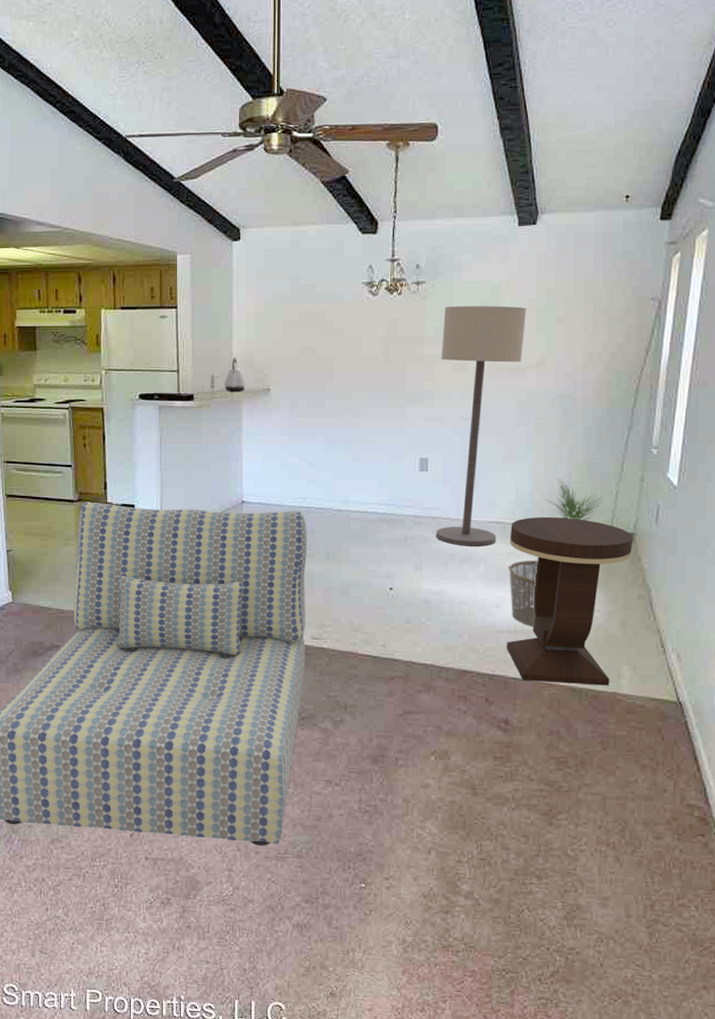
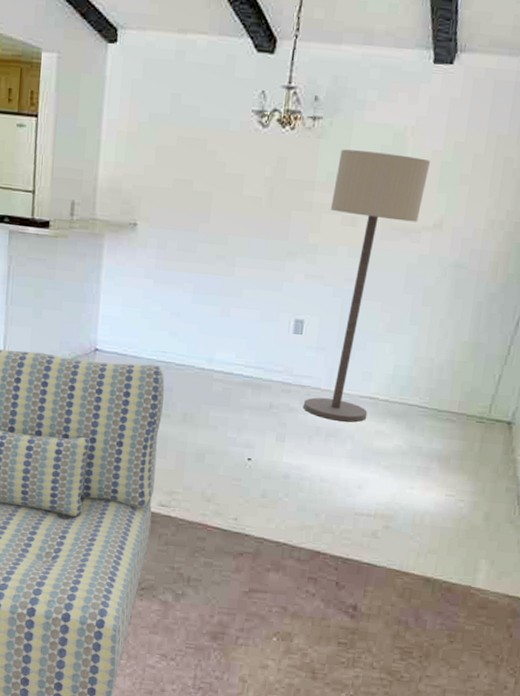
kettle: present [224,356,246,392] -> none [85,181,110,224]
side table: present [507,516,633,686] -> none [364,395,510,579]
basket: present [508,560,538,627] -> none [374,441,408,512]
potted plant: present [545,479,603,520] -> none [423,356,485,404]

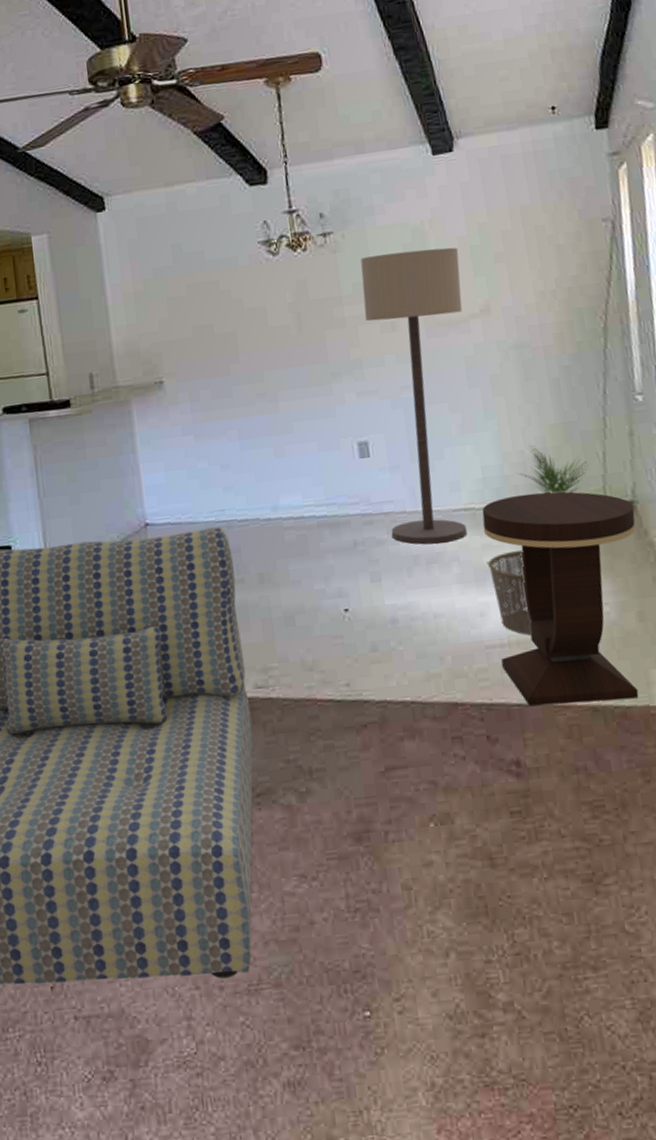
side table: none [364,395,510,579] -> present [482,492,639,706]
basket: none [374,441,408,512] -> present [487,549,532,635]
potted plant: none [423,356,485,404] -> present [518,445,588,494]

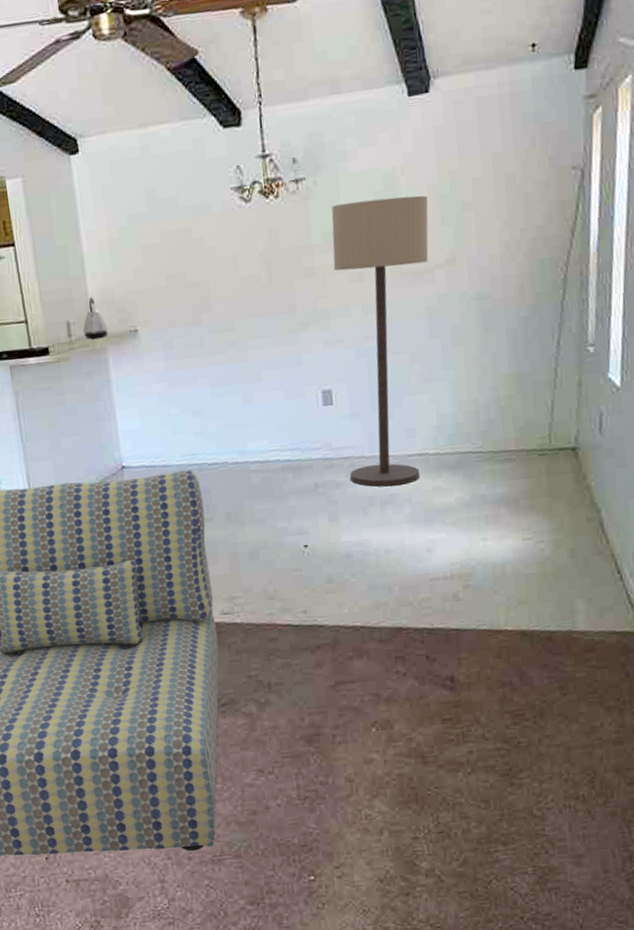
kettle: none [106,347,133,391] -> present [82,296,109,339]
side table: present [482,492,639,706] -> none [434,438,576,631]
basket: present [487,549,532,635] -> none [436,492,473,569]
potted plant: present [518,445,588,494] -> none [471,395,537,441]

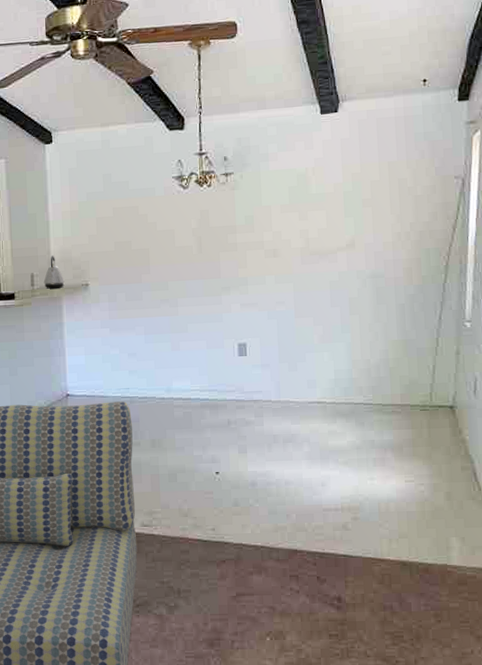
floor lamp: present [331,195,429,487] -> none [253,191,334,427]

